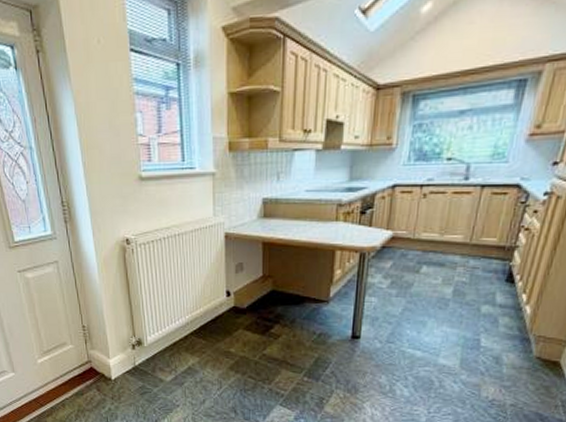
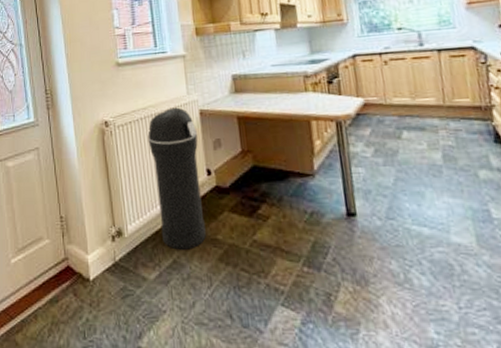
trash can: none [170,229,220,359] -> present [147,107,206,250]

